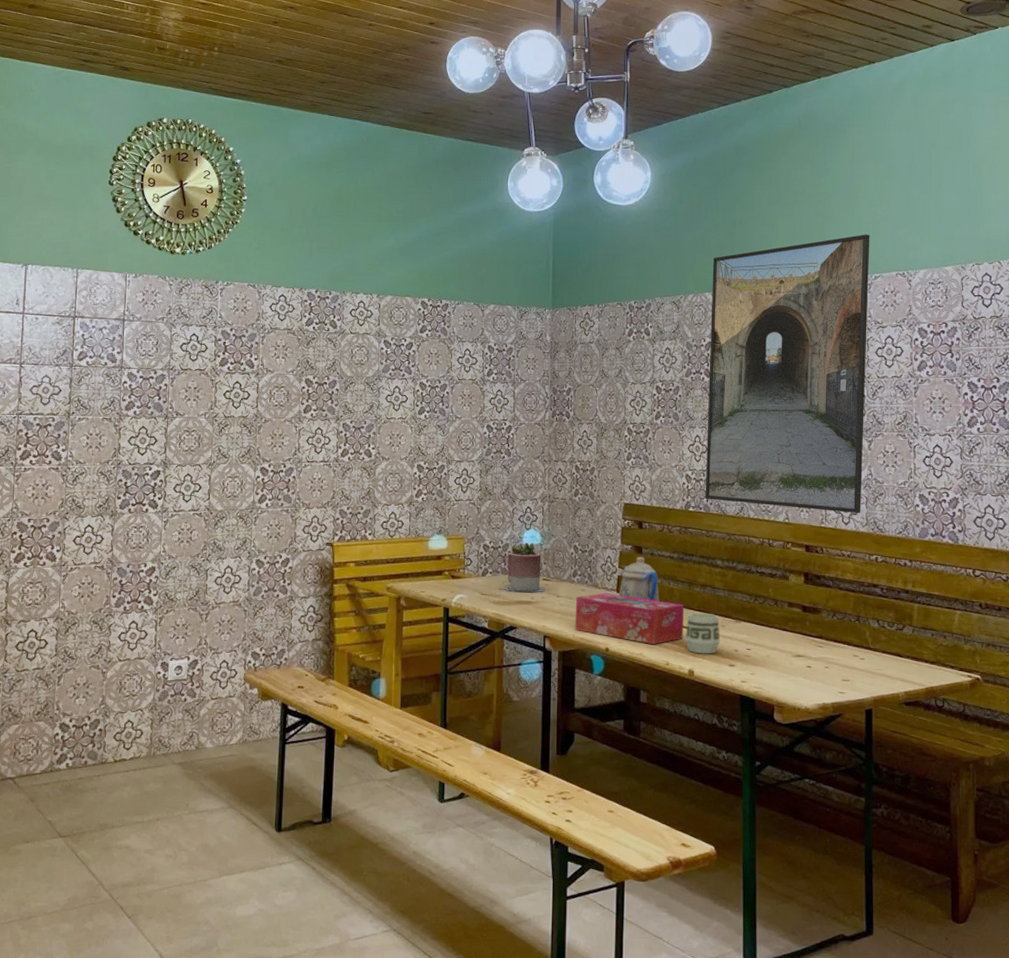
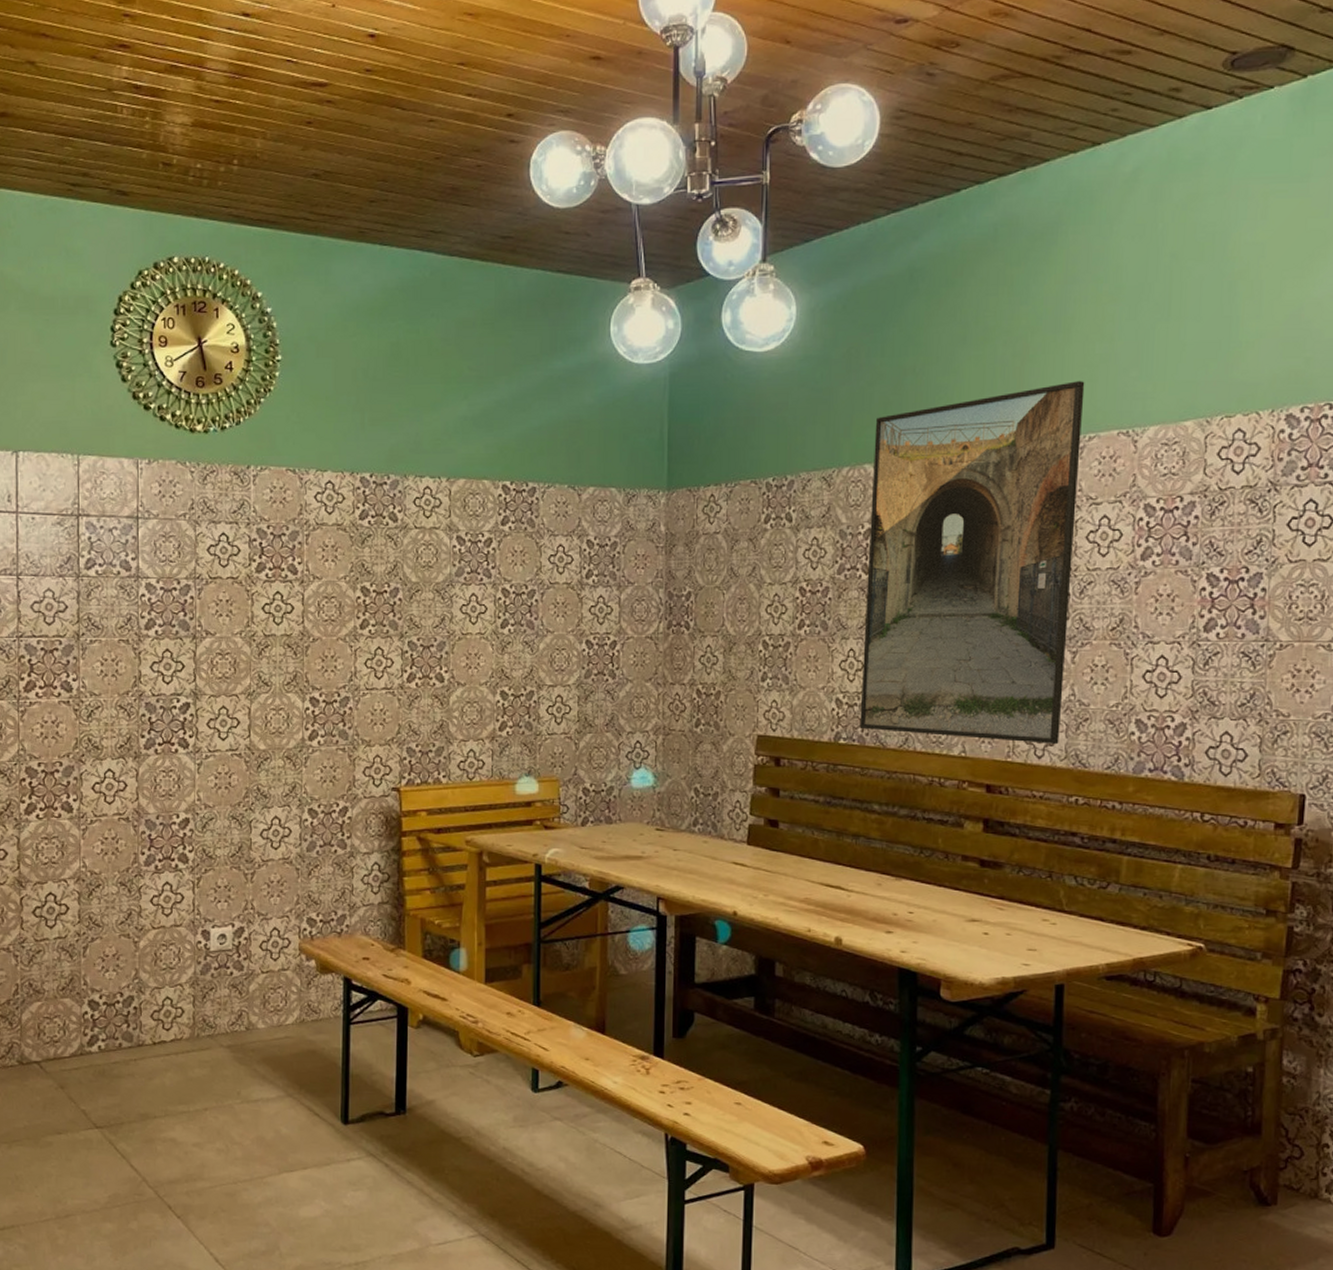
succulent planter: present [503,542,545,592] -> none [607,784,659,845]
tissue box: present [575,593,685,644] -> none [695,845,832,907]
teapot: present [619,557,660,602] -> none [750,801,801,856]
cup: present [685,612,720,654] -> none [832,868,876,919]

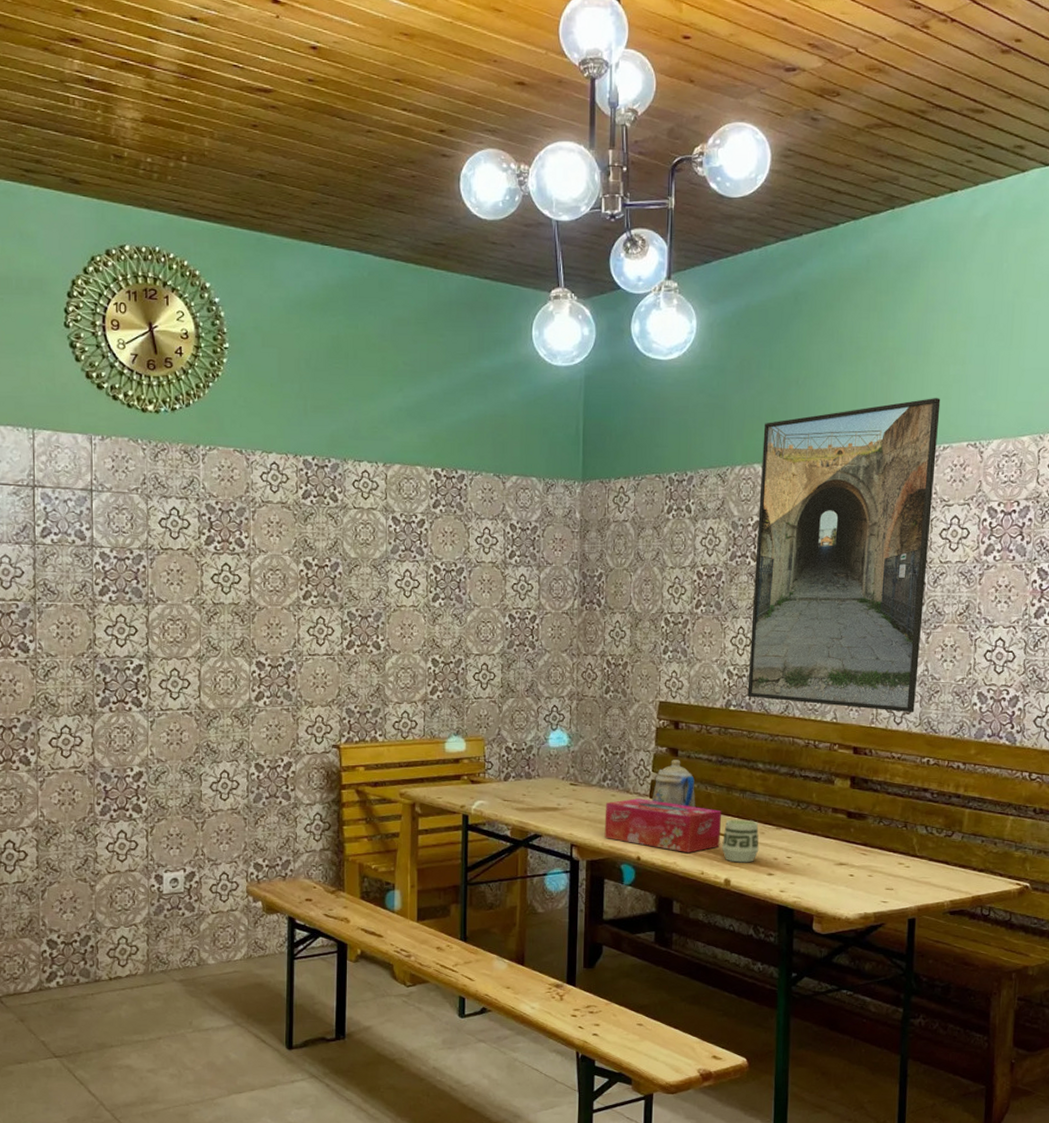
tissue box: none [695,845,832,907] -> present [604,798,722,853]
teapot: none [750,801,801,856] -> present [652,760,696,808]
cup: none [832,868,876,919] -> present [722,819,760,863]

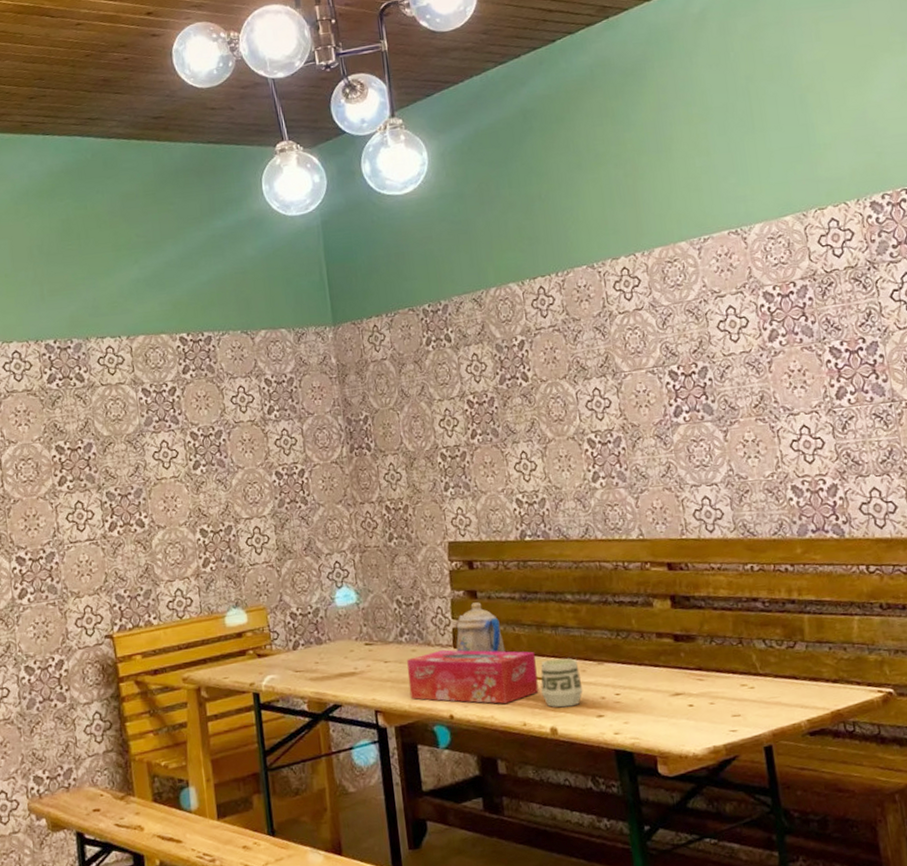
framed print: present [747,397,941,713] -> none [513,190,727,525]

